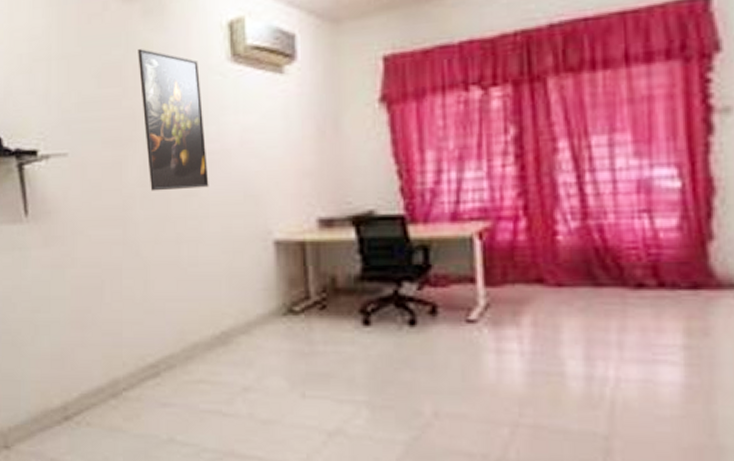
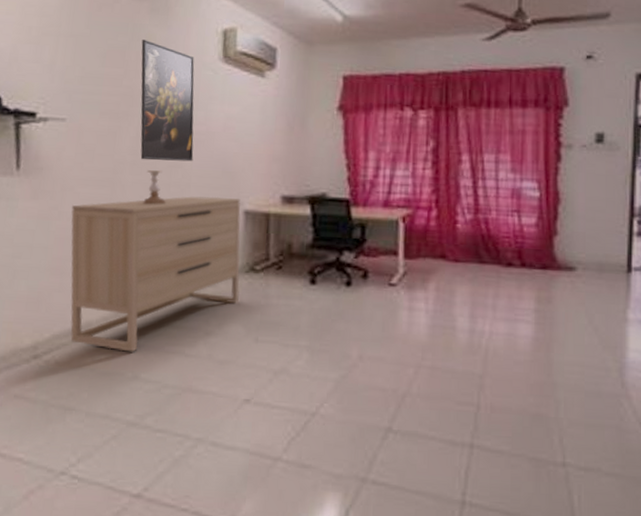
dresser: none [85,226,278,412] -> present [70,196,241,352]
candle holder: none [158,202,183,243] -> present [143,170,166,205]

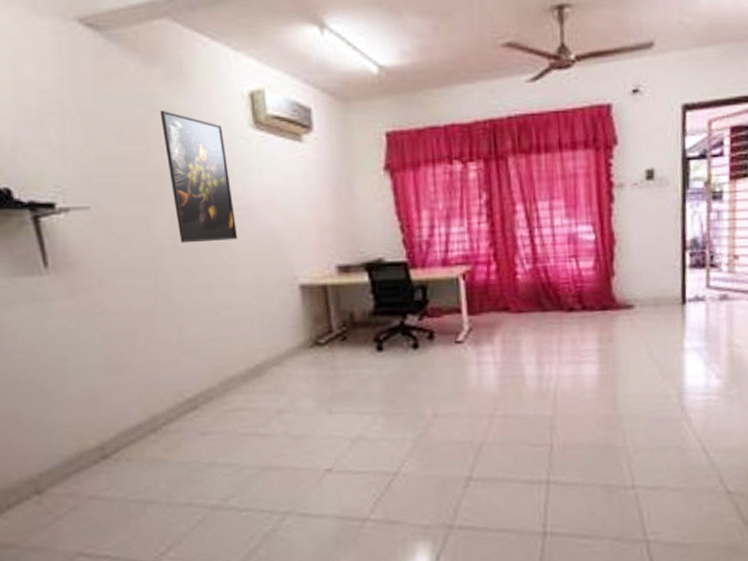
dresser: present [70,196,241,352] -> none [114,273,307,440]
candle holder: present [143,170,166,205] -> none [189,253,215,290]

